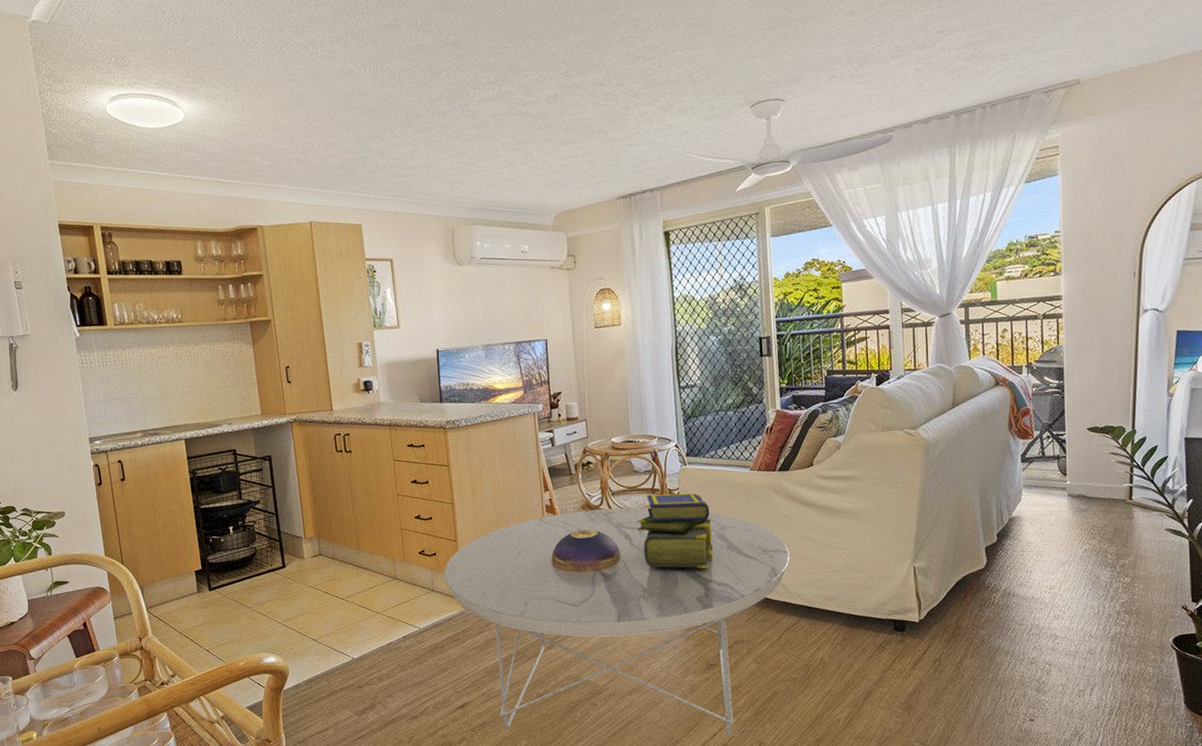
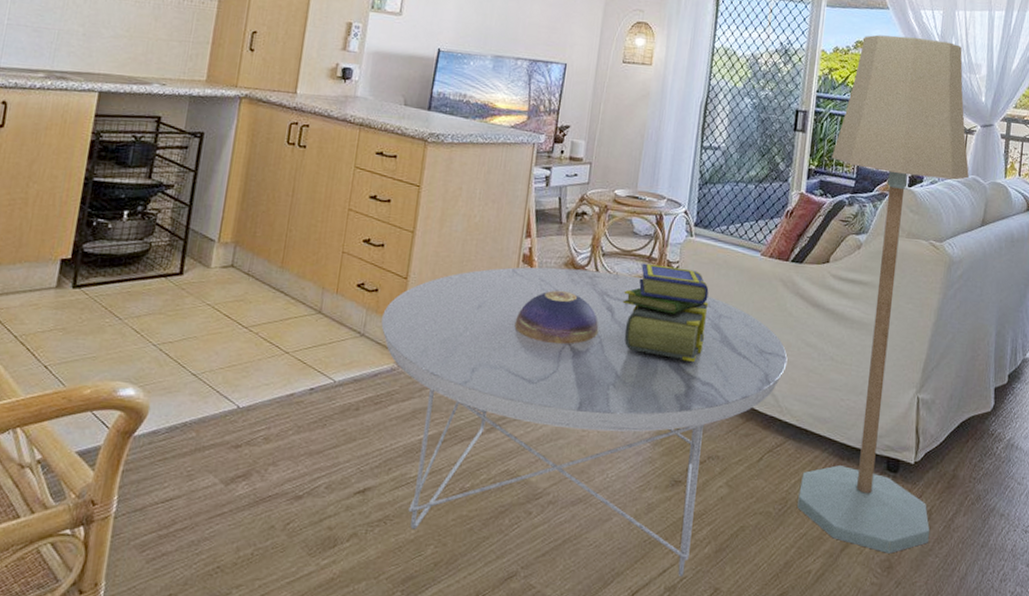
floor lamp: none [799,244,942,697] -> present [797,34,970,554]

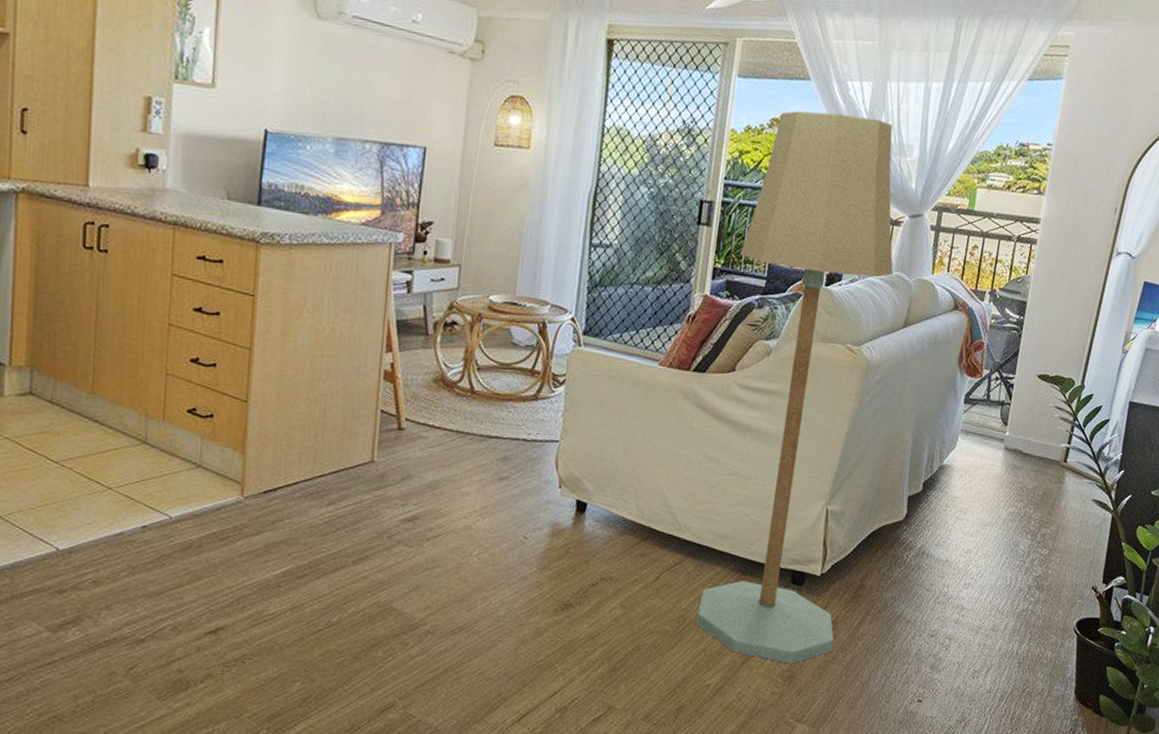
coffee table: present [381,267,788,576] -> none [220,384,688,697]
decorative bowl: present [514,290,599,344] -> none [378,409,476,469]
stack of books: present [622,263,709,363] -> none [502,377,600,483]

